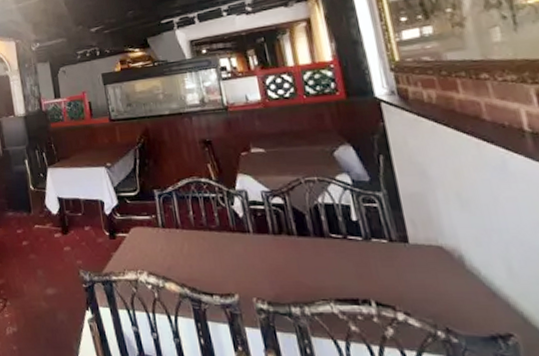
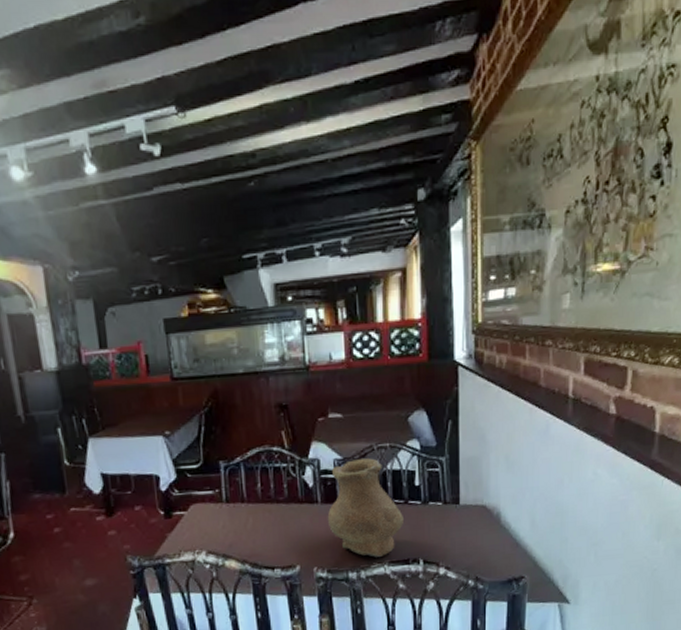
vase: none [259,191,347,293] -> present [327,458,405,557]

